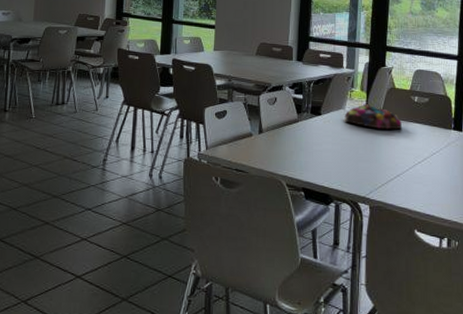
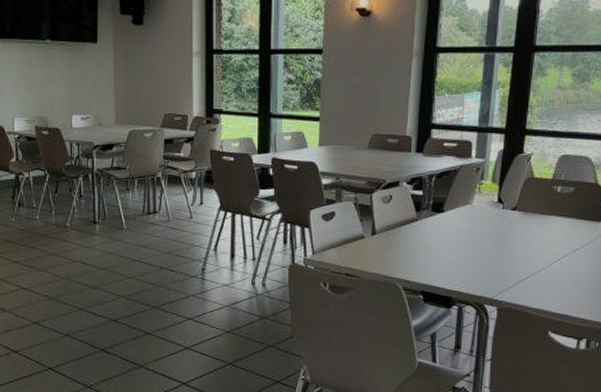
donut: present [343,103,402,130] -> none [470,196,540,225]

